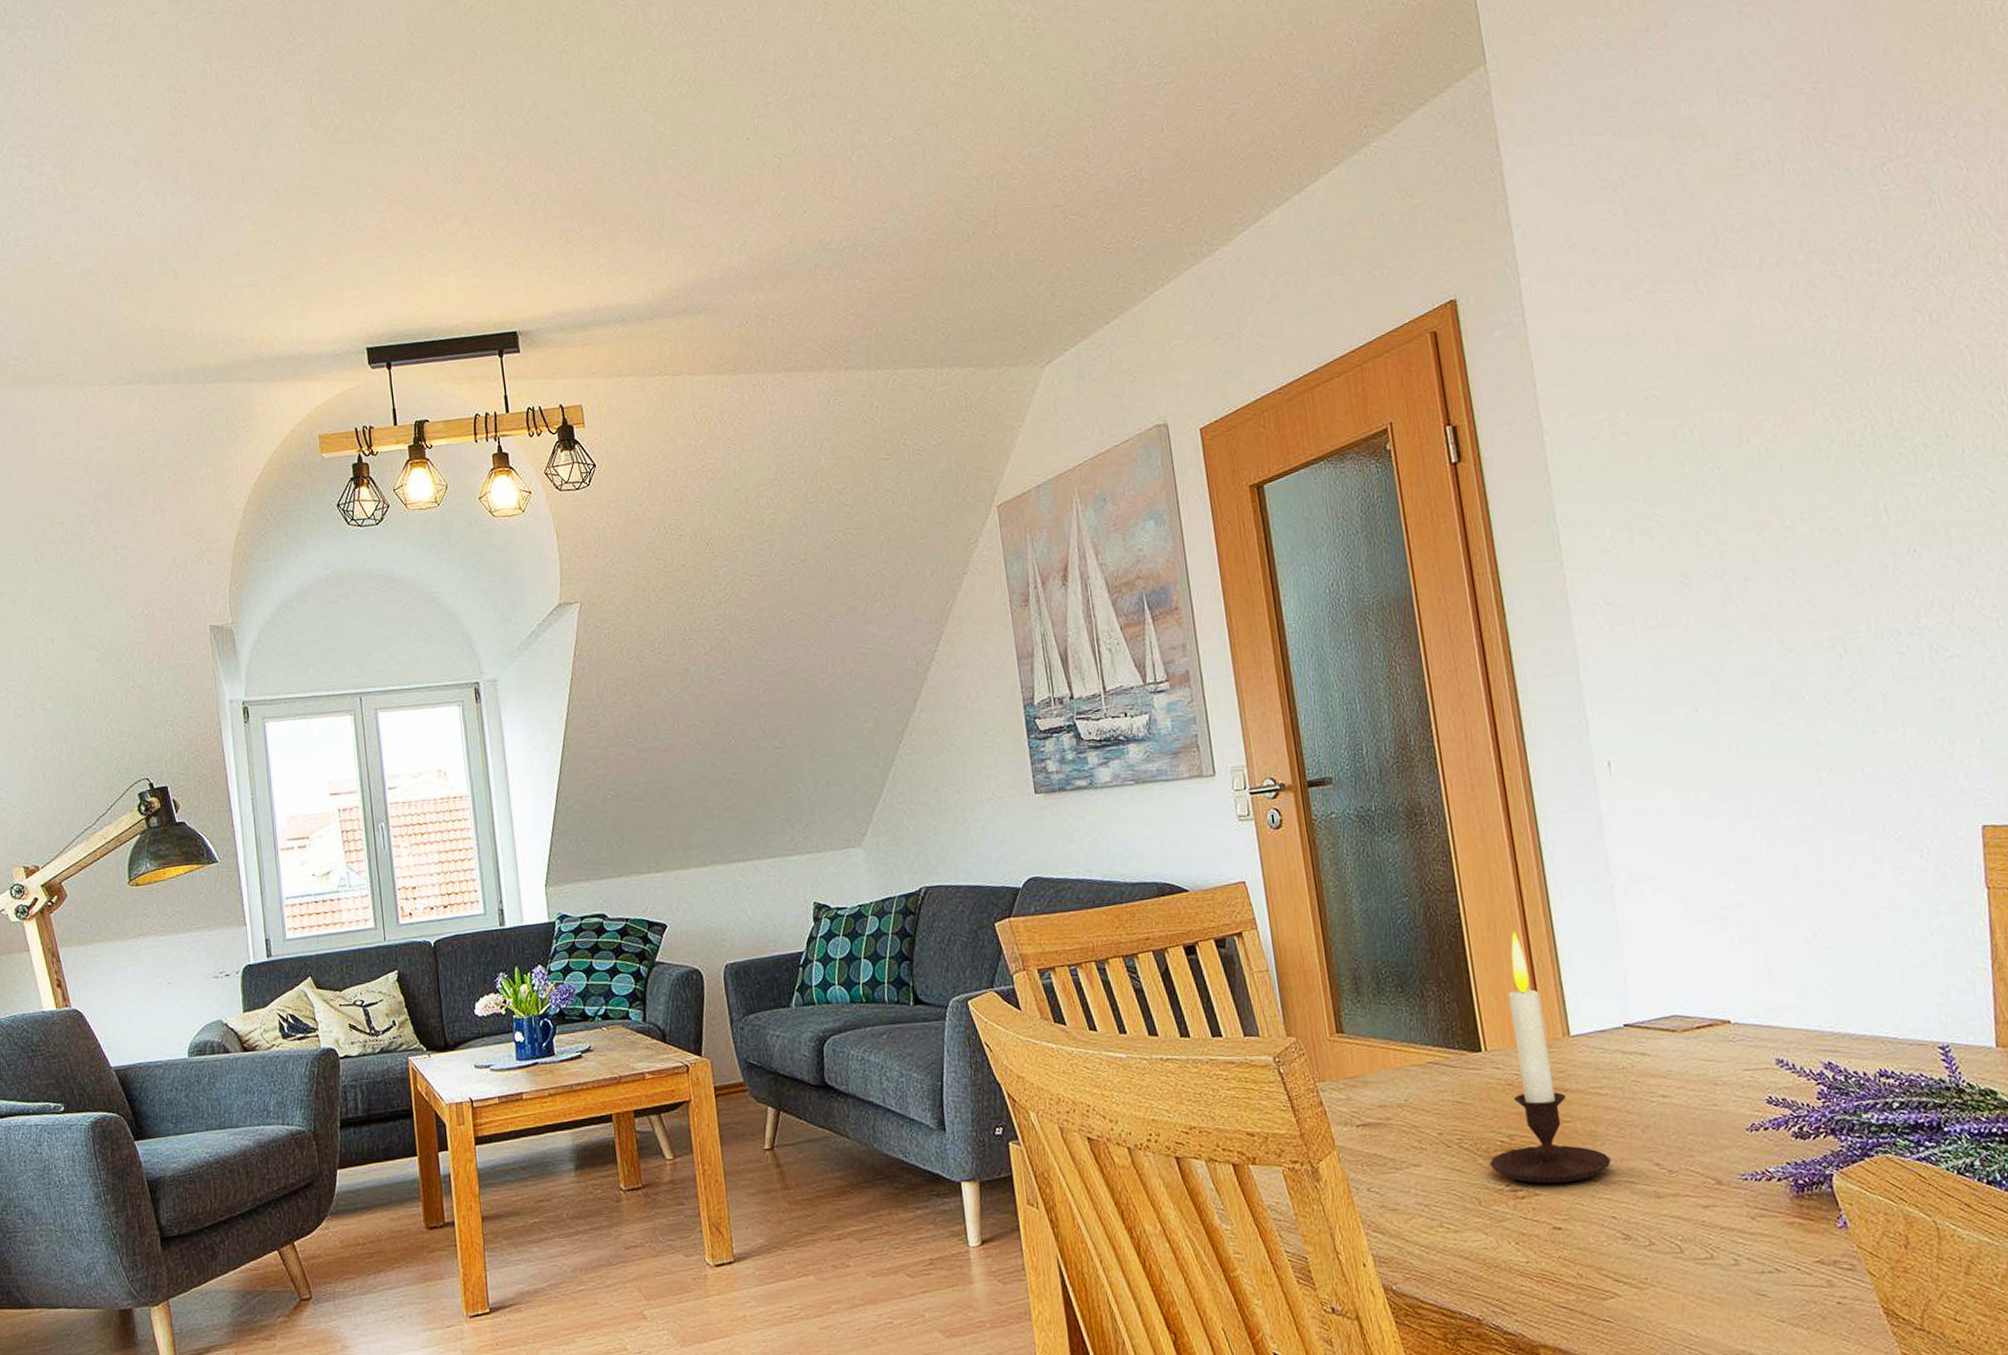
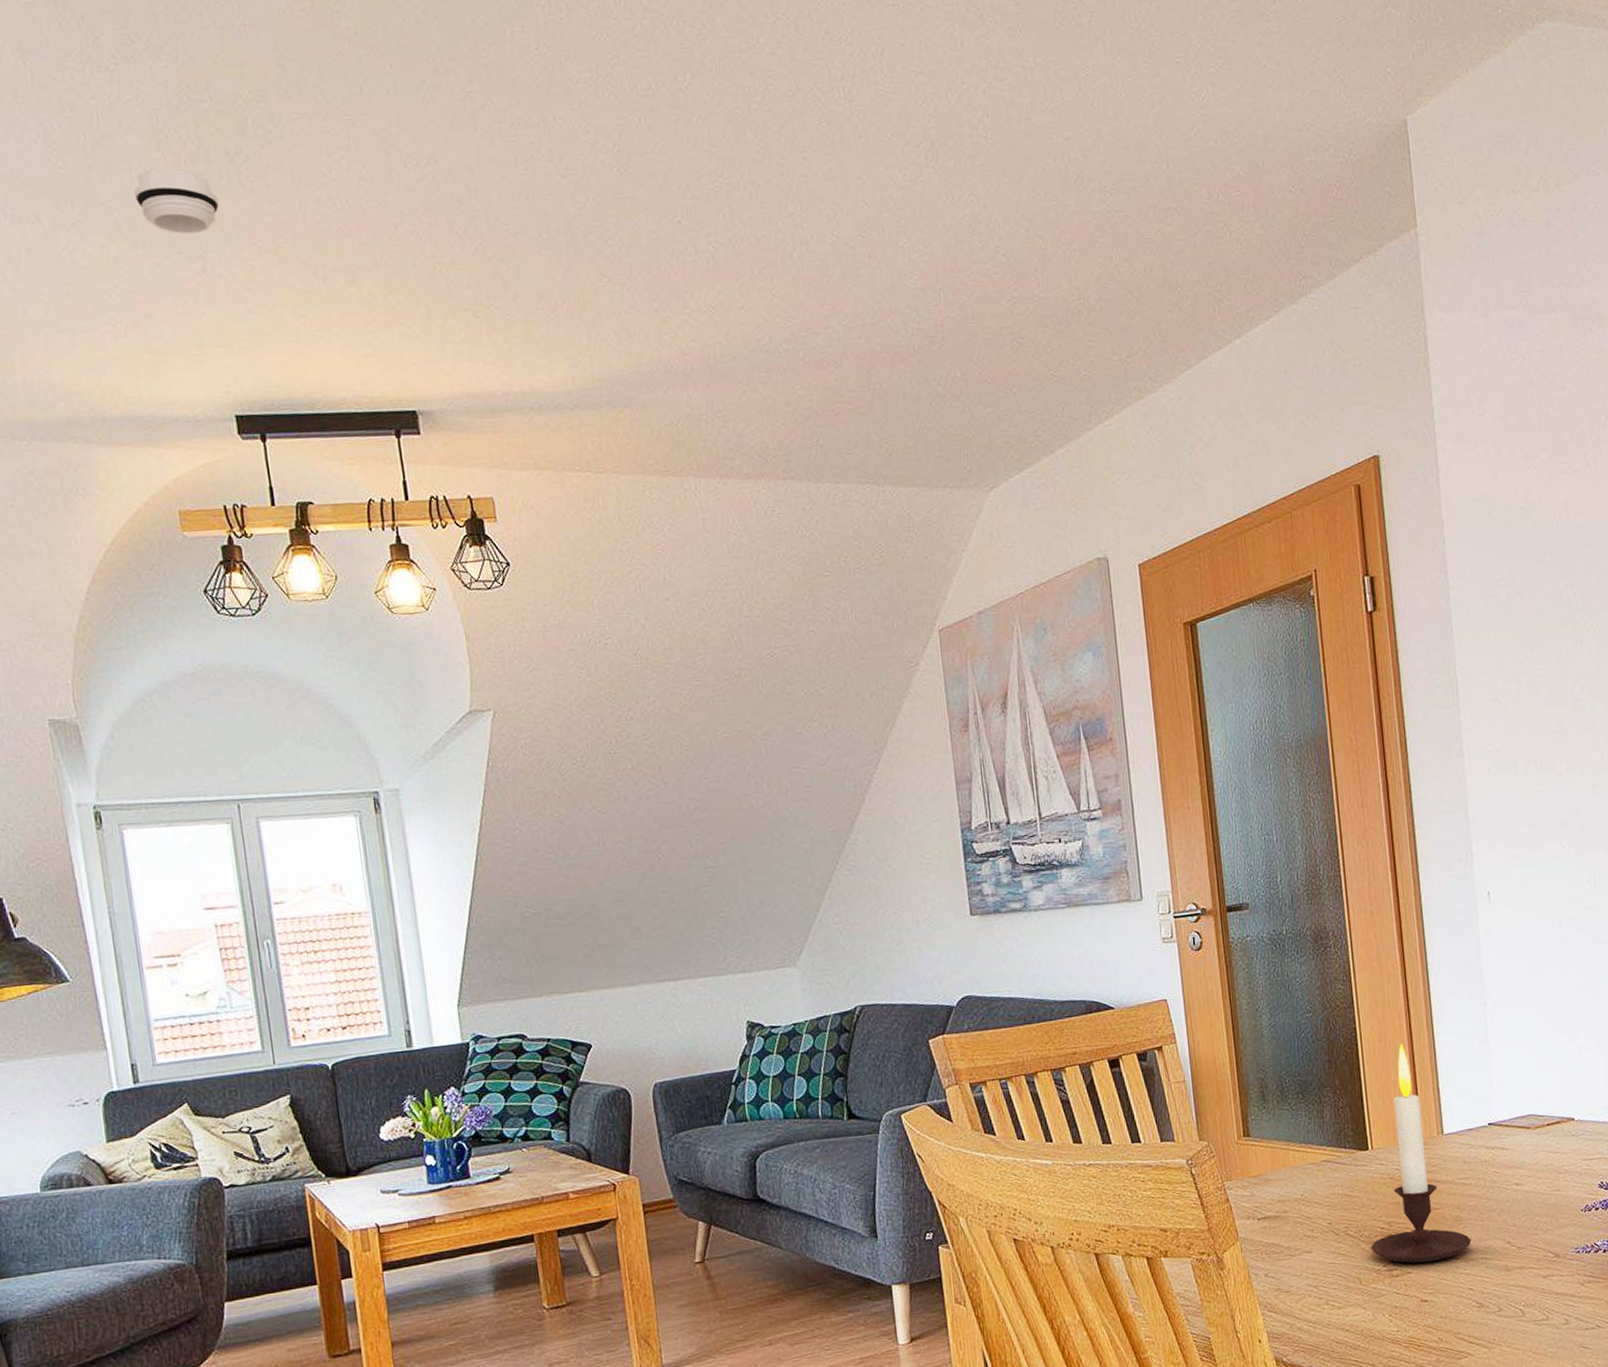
smoke detector: none [292,140,358,195] -> present [134,168,219,234]

